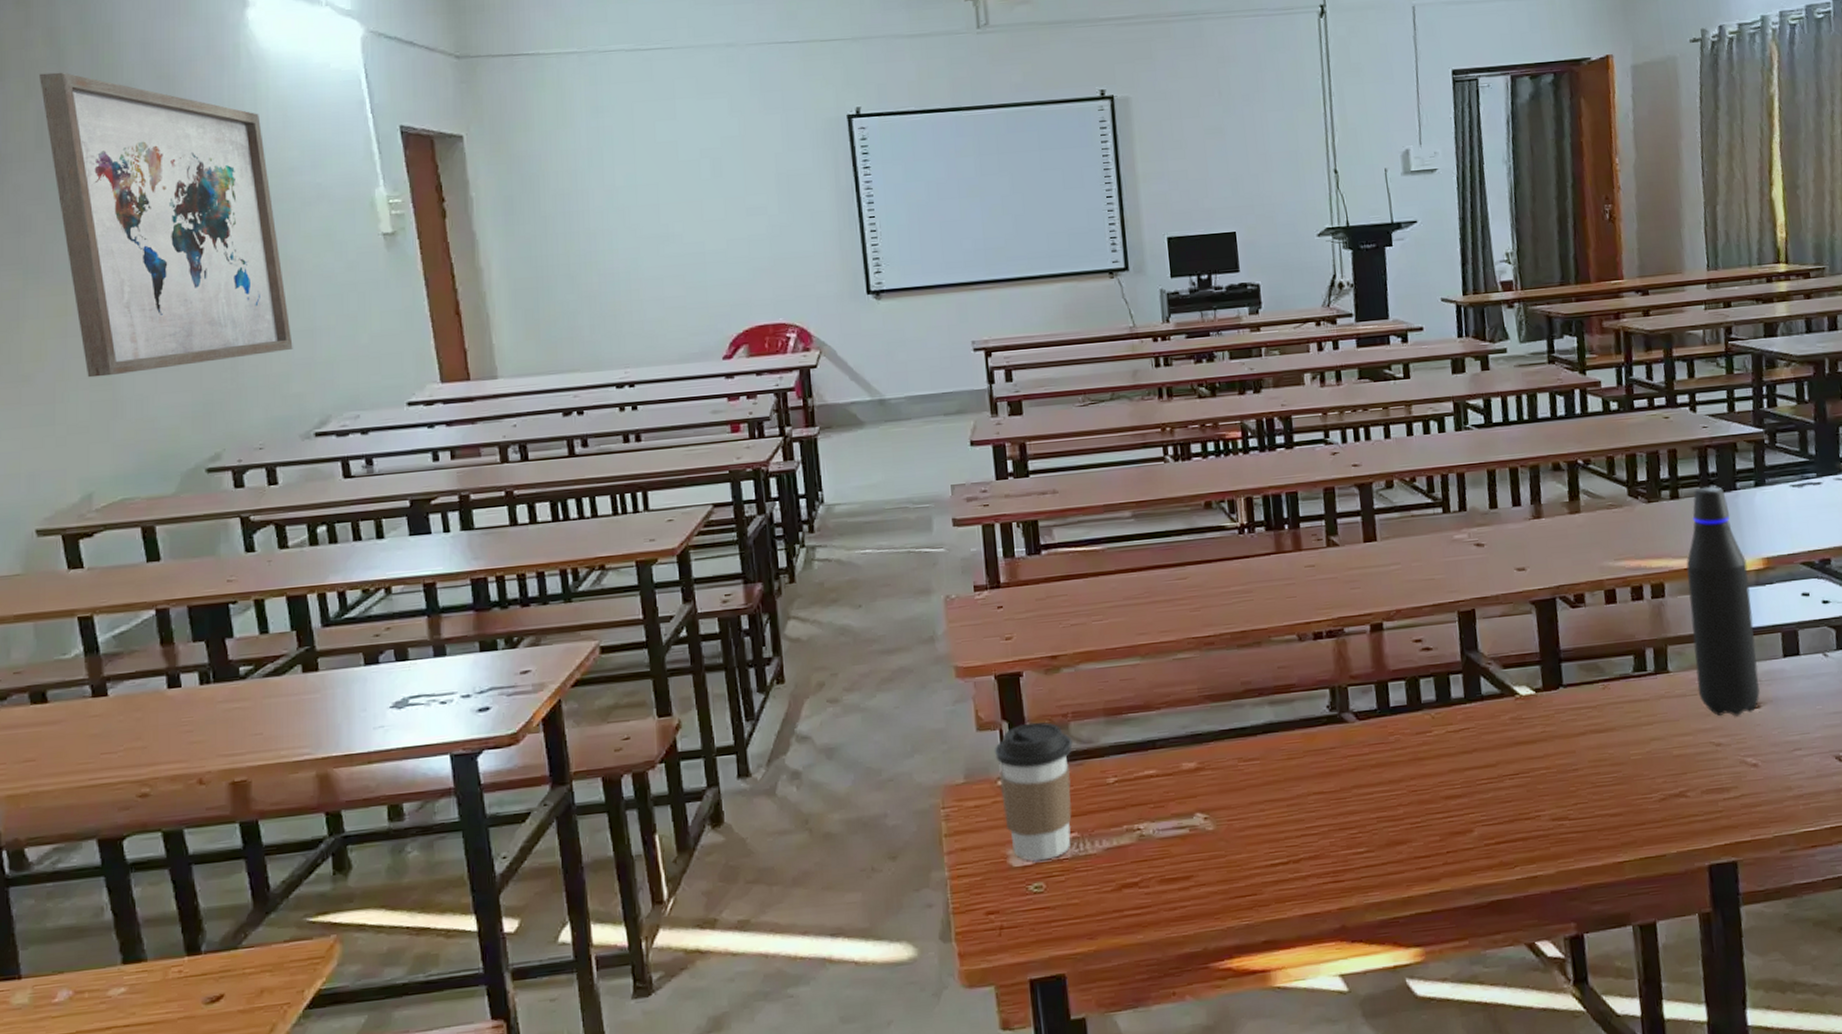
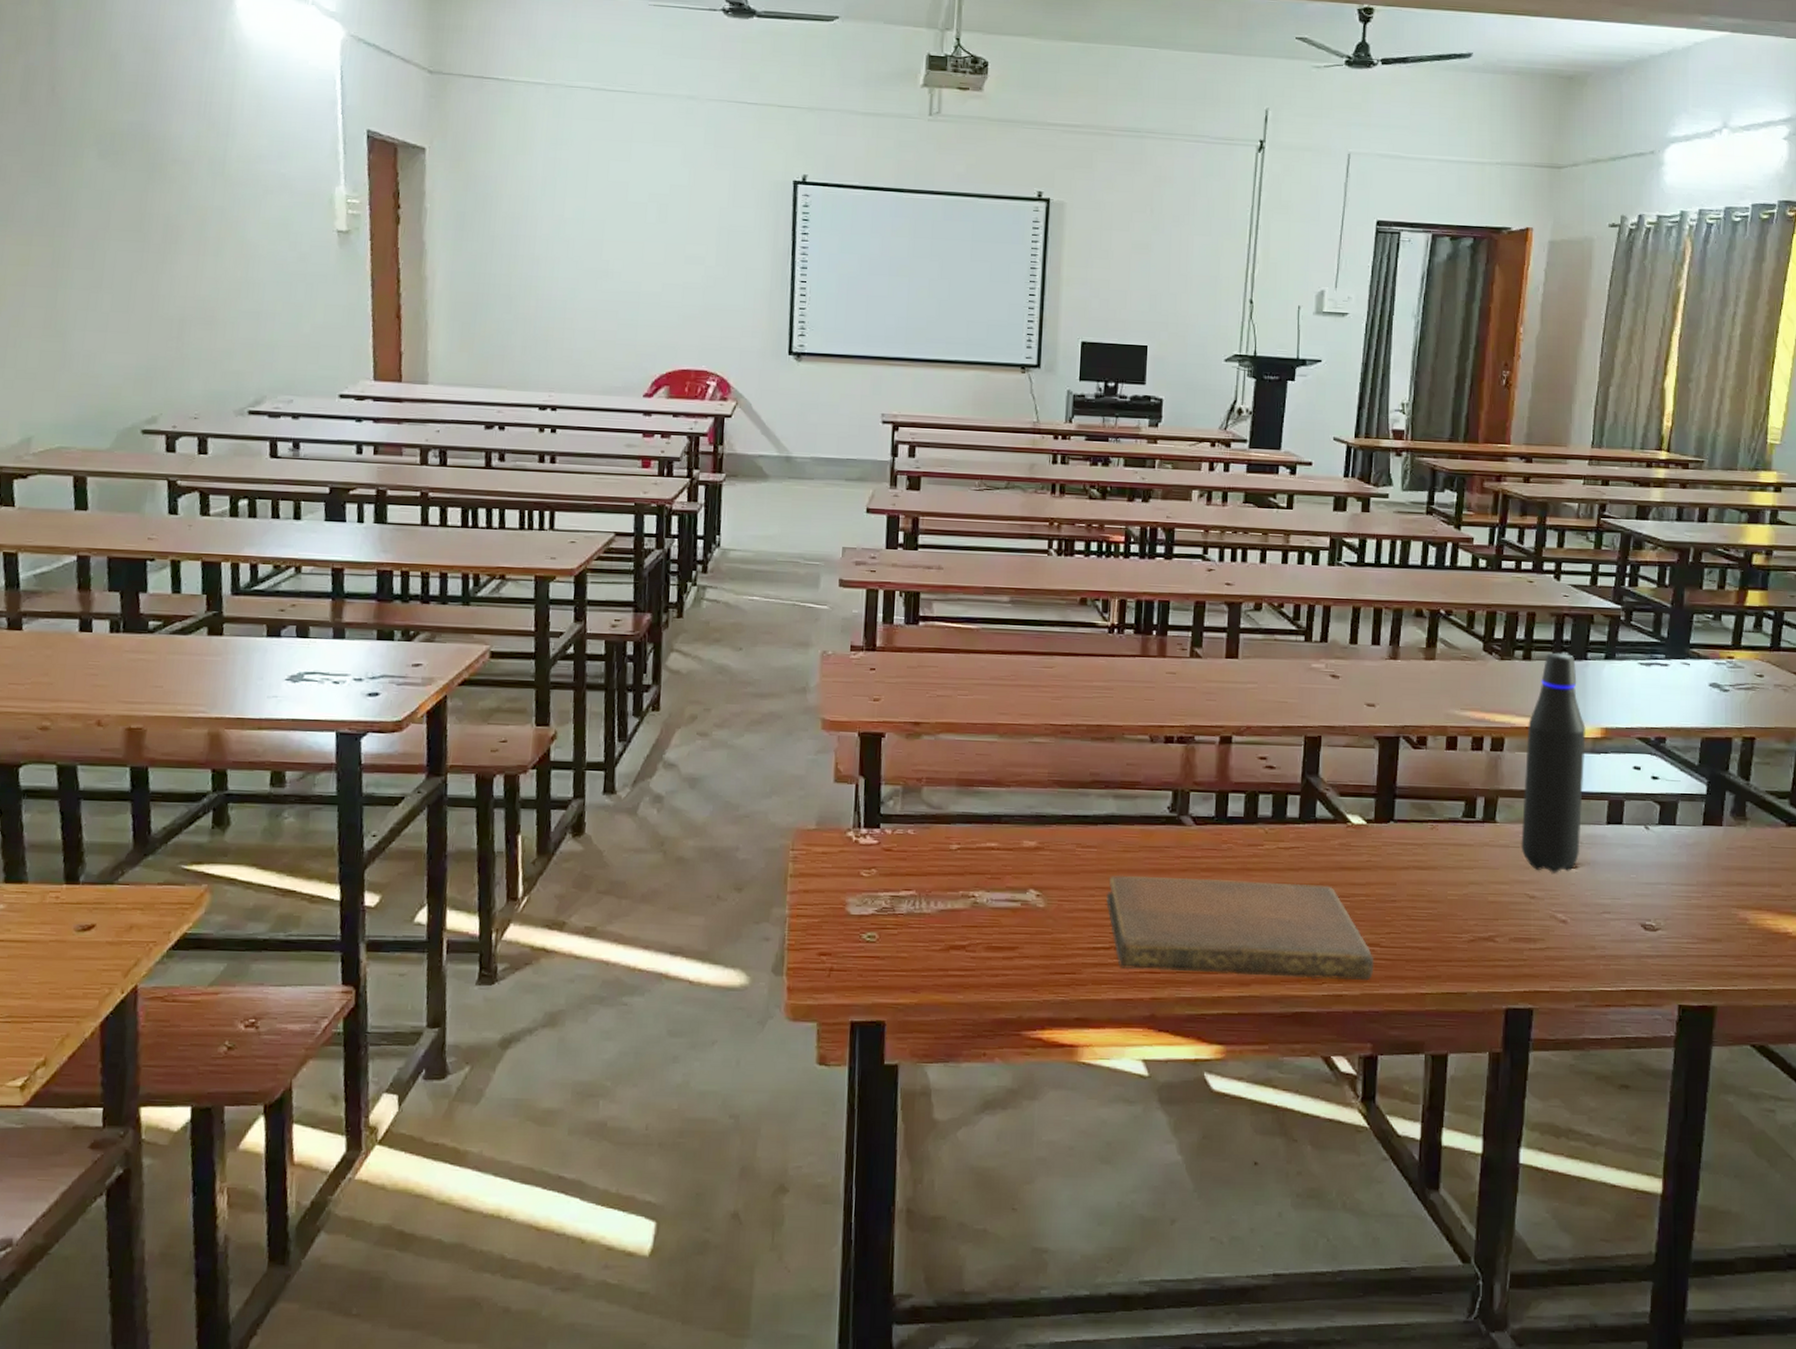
wall art: present [40,72,293,378] -> none [31,31,239,329]
coffee cup: present [995,722,1073,861] -> none [848,781,923,913]
notebook: none [1276,764,1566,882] -> present [1106,875,1375,981]

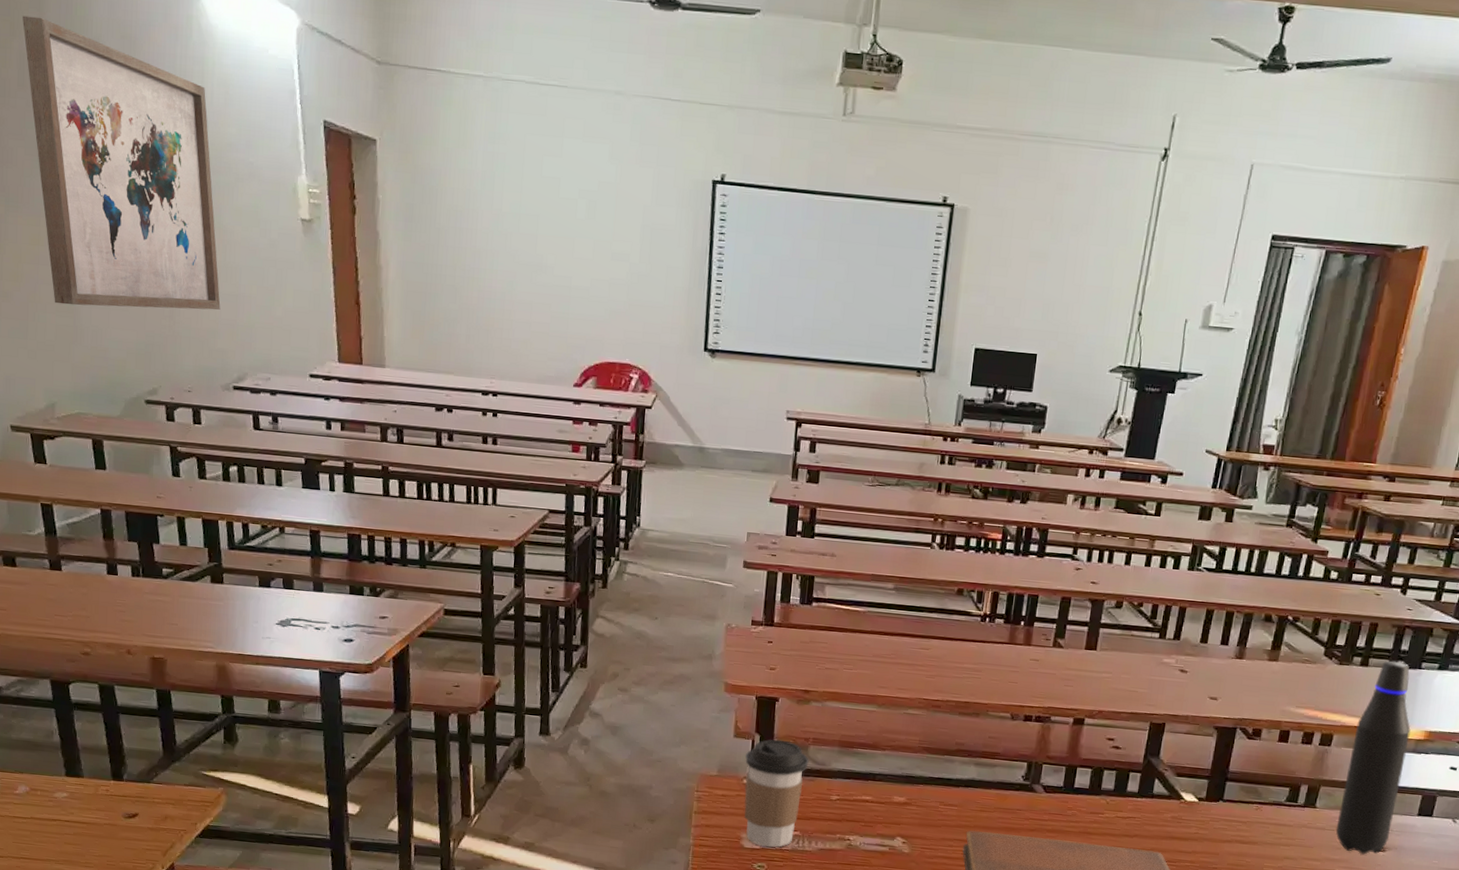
wall art: none [31,31,239,329] -> present [22,15,221,310]
coffee cup: none [848,781,923,913] -> present [744,739,809,848]

